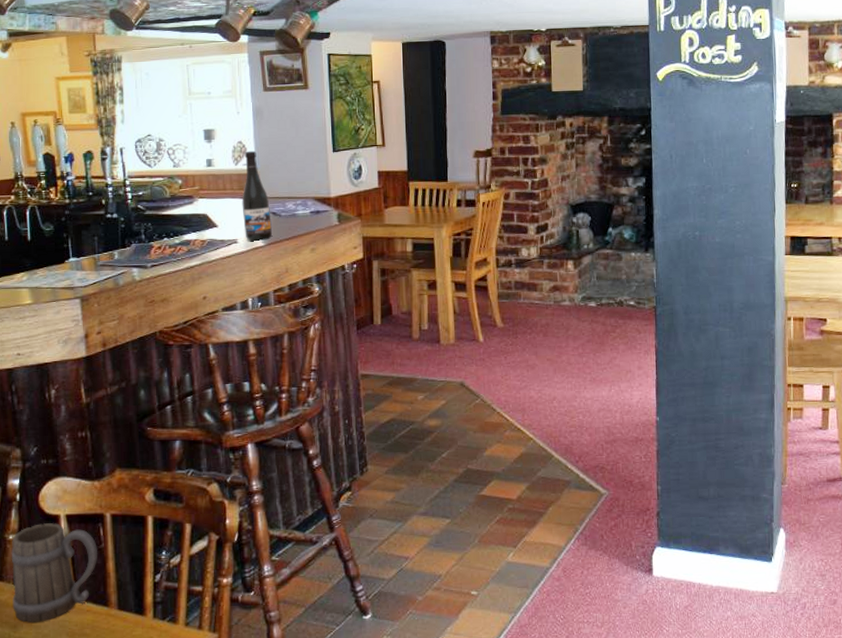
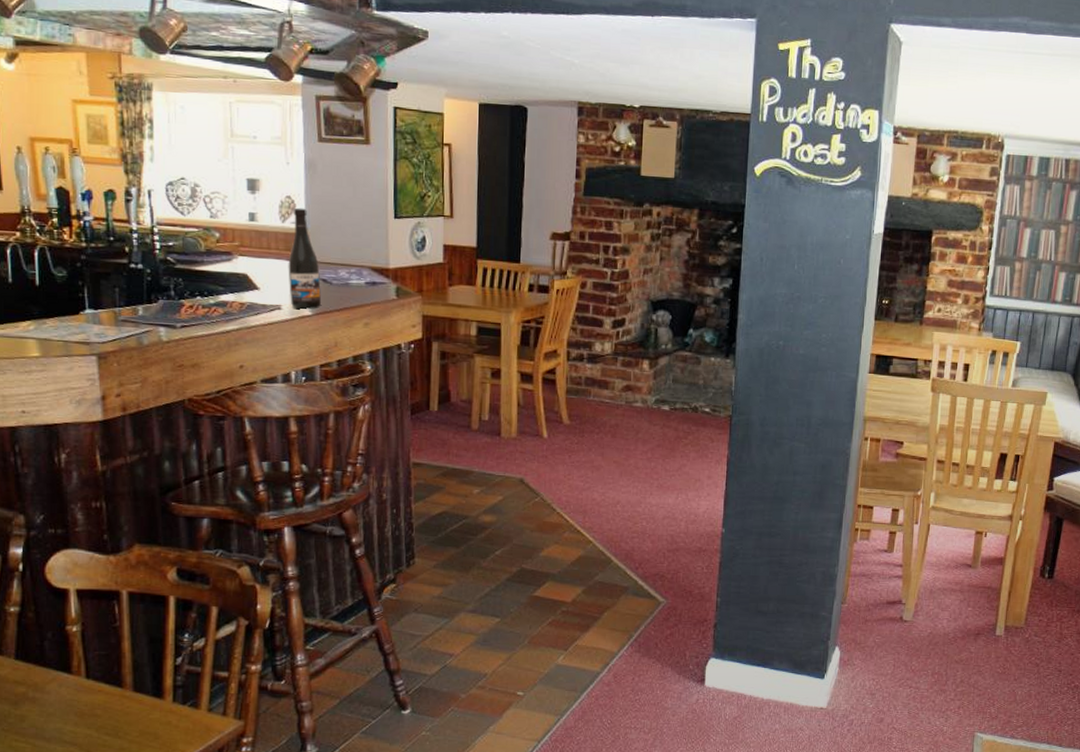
beer mug: present [11,523,97,623] -> none [12,597,111,700]

